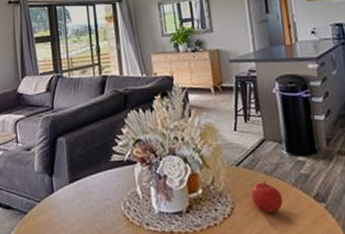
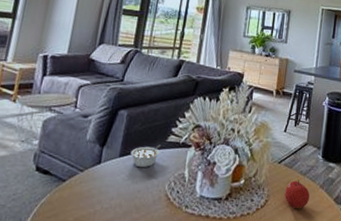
legume: none [78,165,108,192] -> present [130,144,162,168]

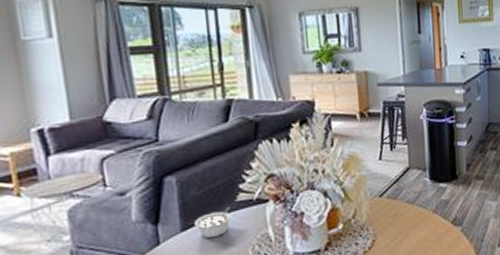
fruit: present [285,179,310,209] -> none [393,209,423,242]

